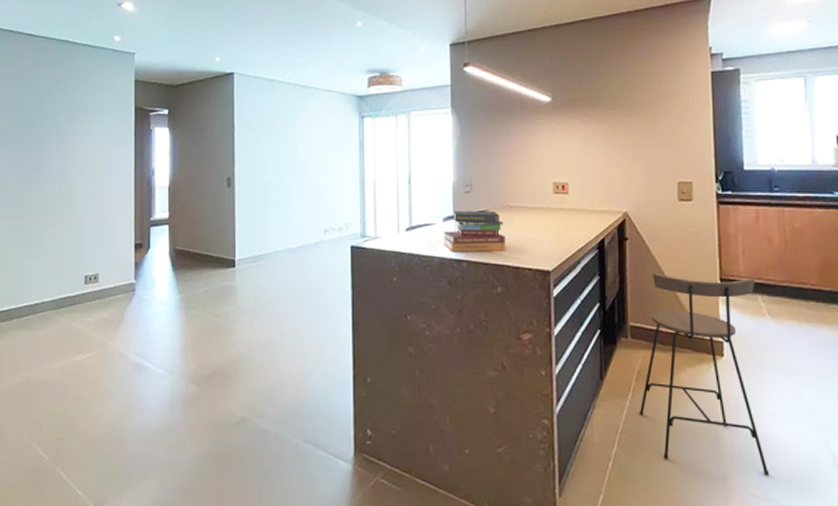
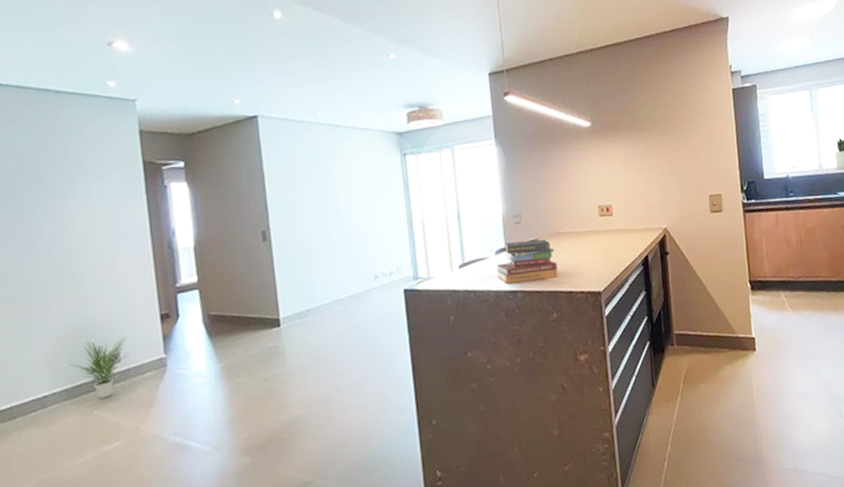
potted plant: none [57,259,107,312] -> present [68,335,130,399]
bar stool: present [639,273,770,476] -> none [687,276,798,451]

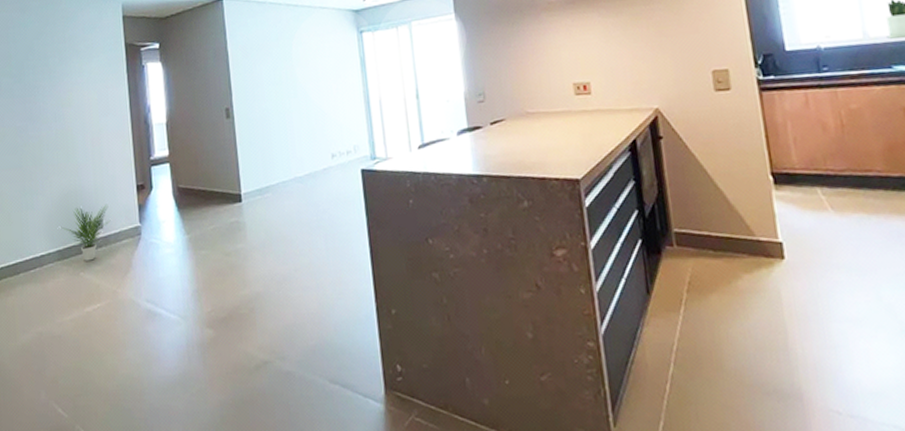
books: present [496,239,558,283] -> none [458,119,528,167]

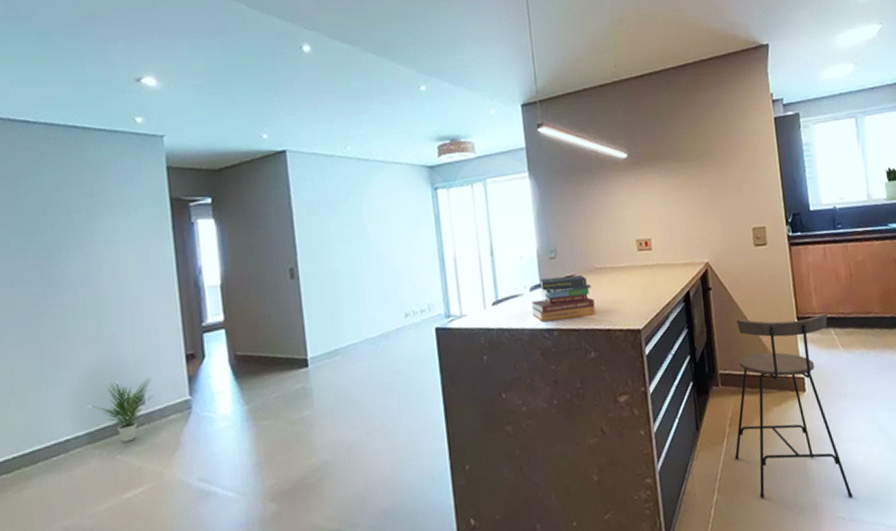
books: none [458,119,528,167] -> present [531,274,596,321]
bar stool: none [693,168,853,389] -> present [734,312,854,498]

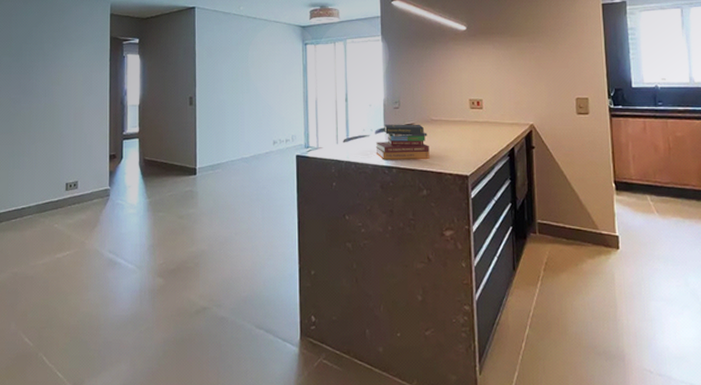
potted plant: present [91,377,155,442] -> none [41,168,85,215]
bar stool: present [734,312,854,498] -> none [547,177,662,354]

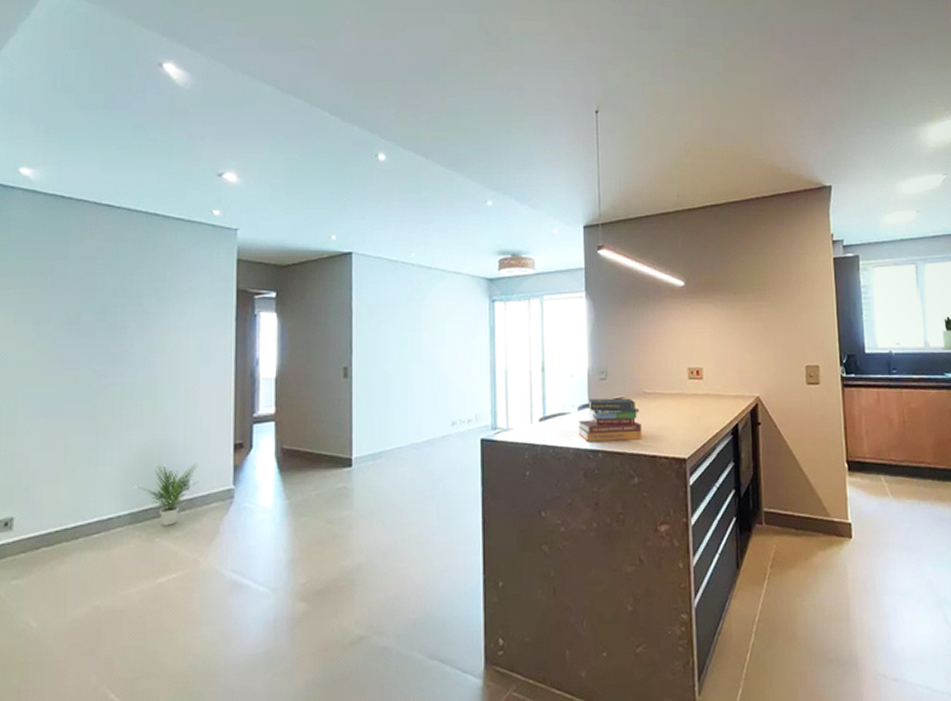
potted plant: none [41,168,85,215] -> present [137,462,199,526]

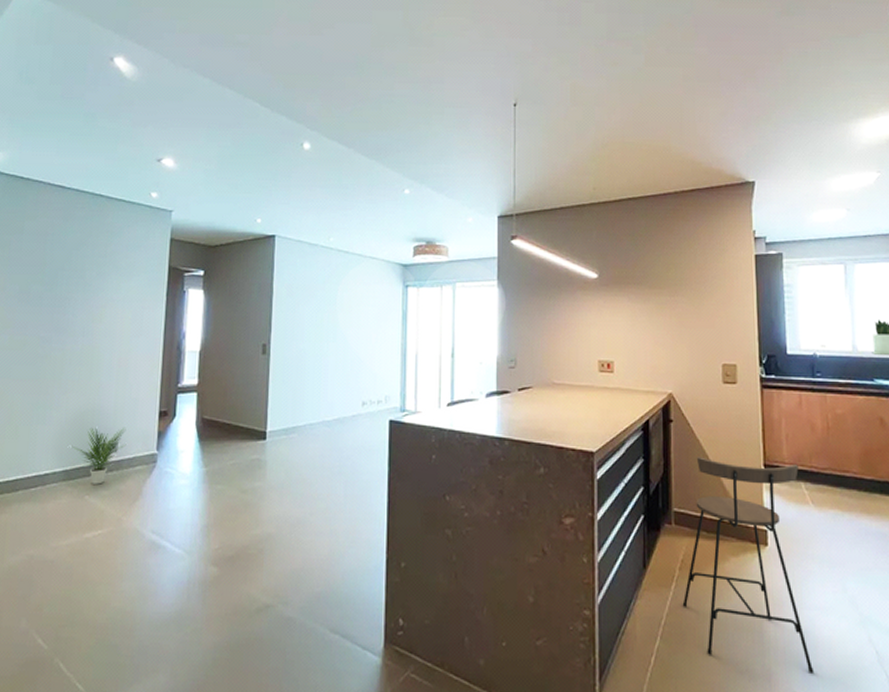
books: present [578,398,642,441] -> none [485,386,549,430]
bar stool: none [774,457,897,655] -> present [682,457,815,673]

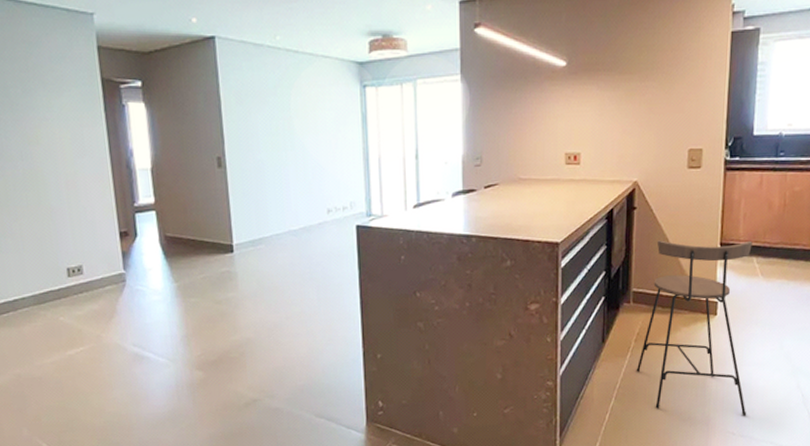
potted plant: present [71,427,127,484] -> none [35,249,92,306]

